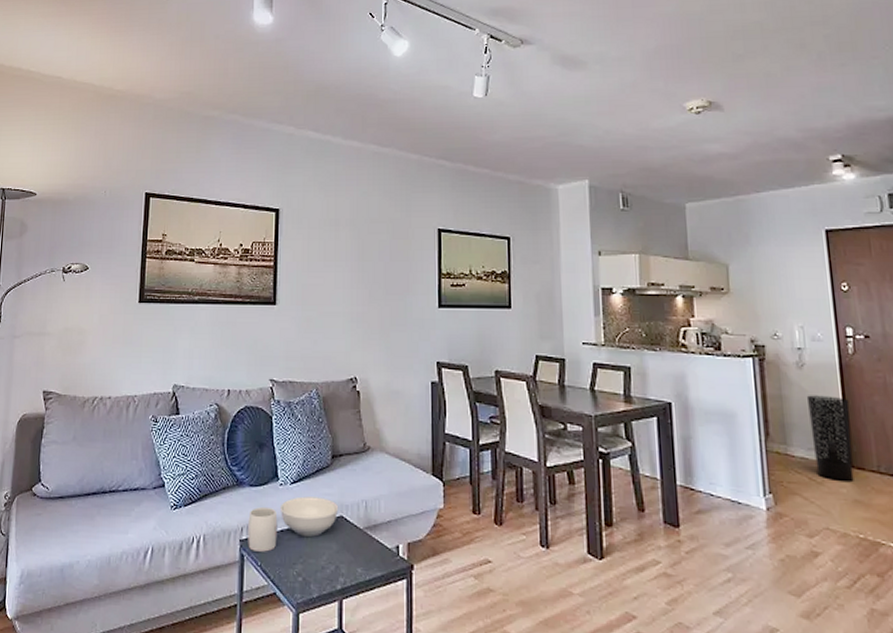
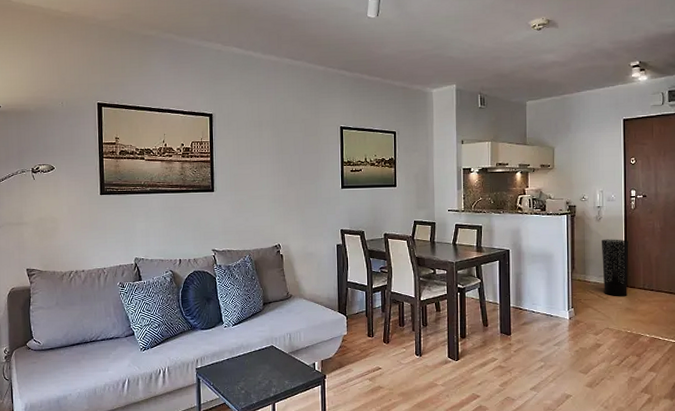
mug: present [248,506,278,552] -> none [201,343,225,376]
bowl: present [279,496,339,537] -> none [225,334,270,362]

